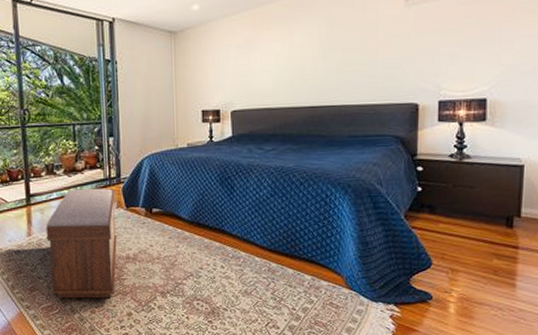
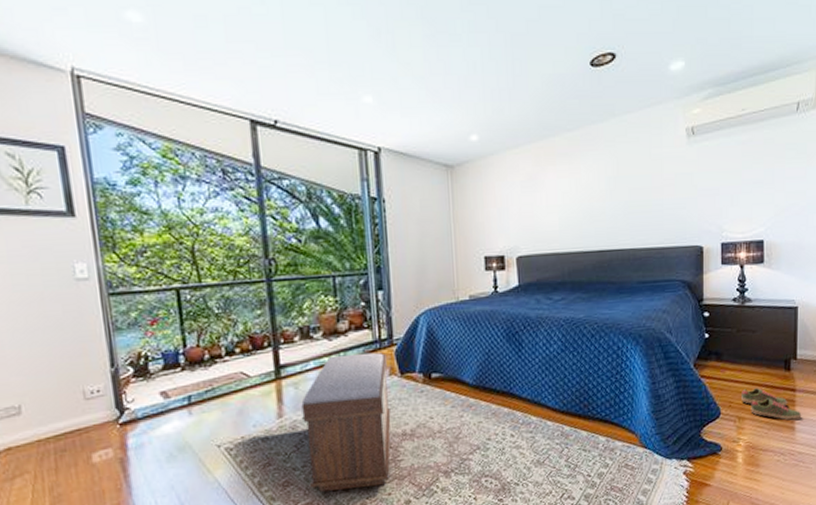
shoe: none [456,242,525,277] -> present [742,388,802,421]

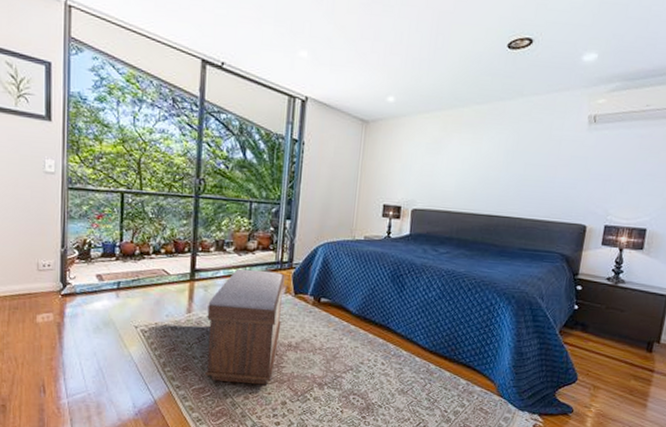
shoe: present [742,388,802,421] -> none [599,361,656,398]

